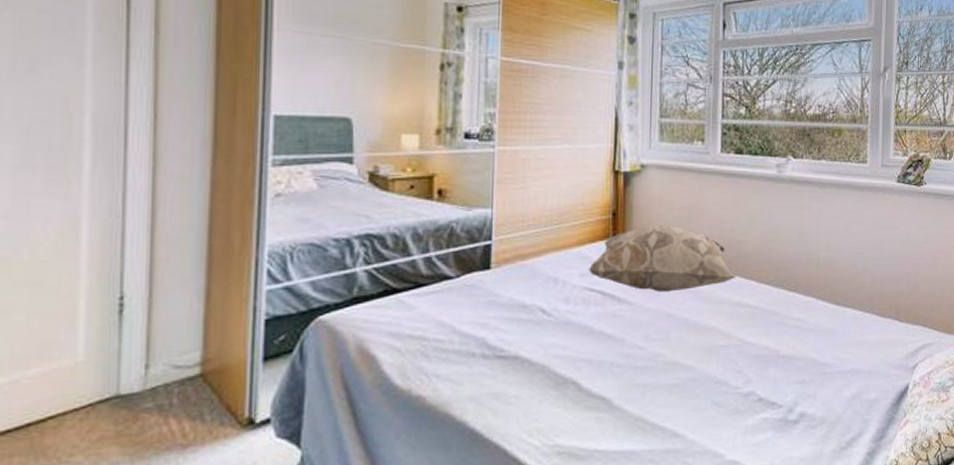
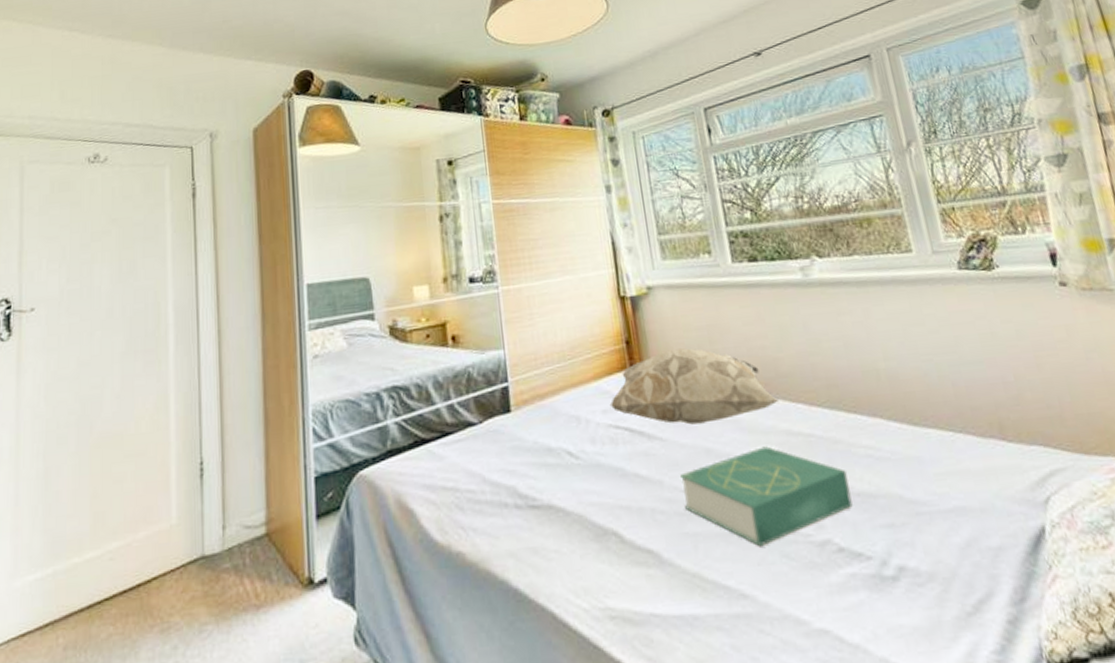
book: none [639,314,777,397] -> present [680,446,853,547]

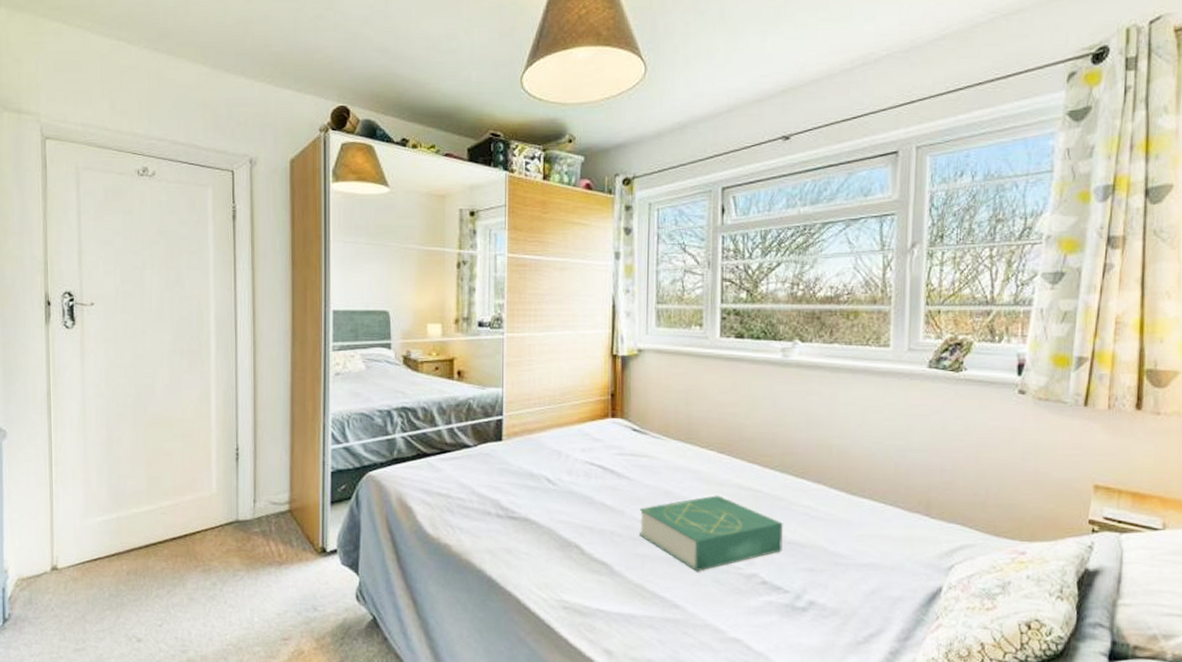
decorative pillow: present [609,348,780,425] -> none [588,406,738,470]

